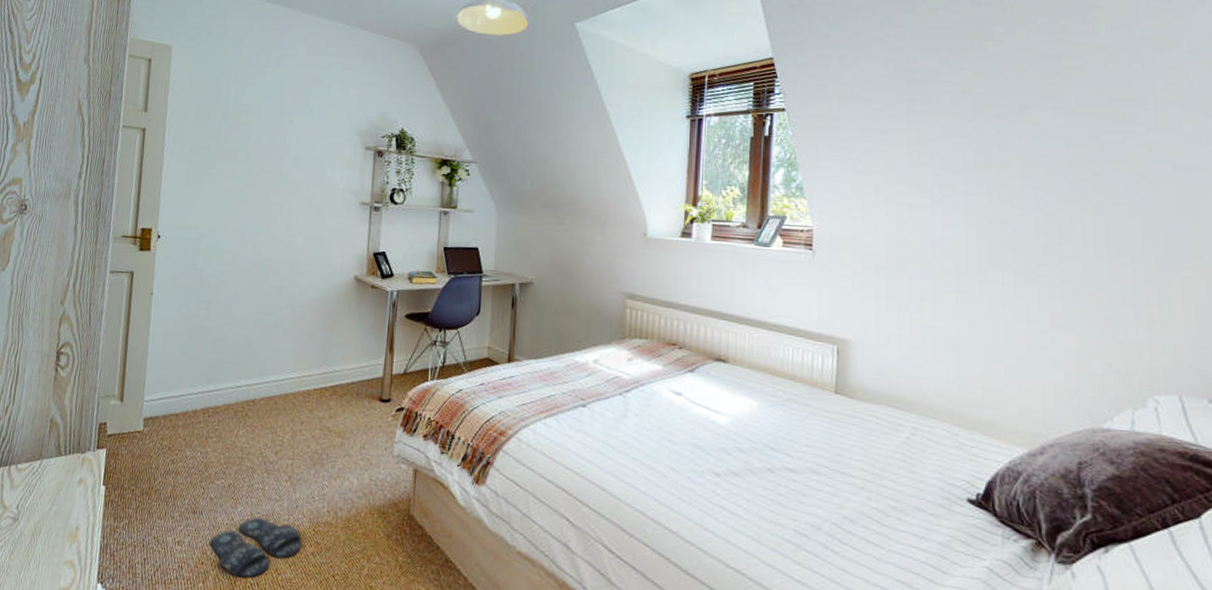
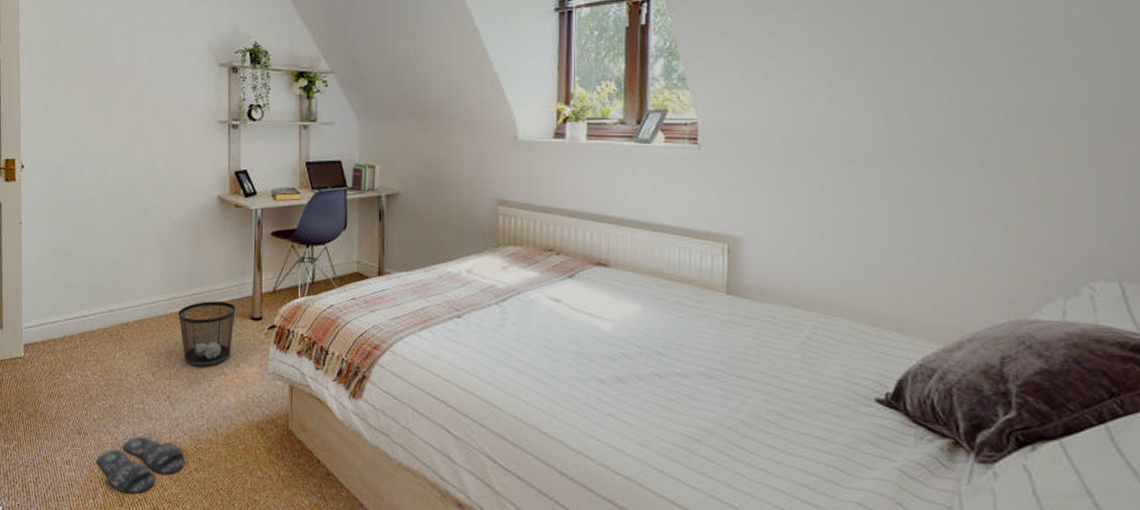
waste bin: none [306,380,365,448] -> present [178,301,236,367]
books: none [487,250,516,279] -> present [351,163,380,191]

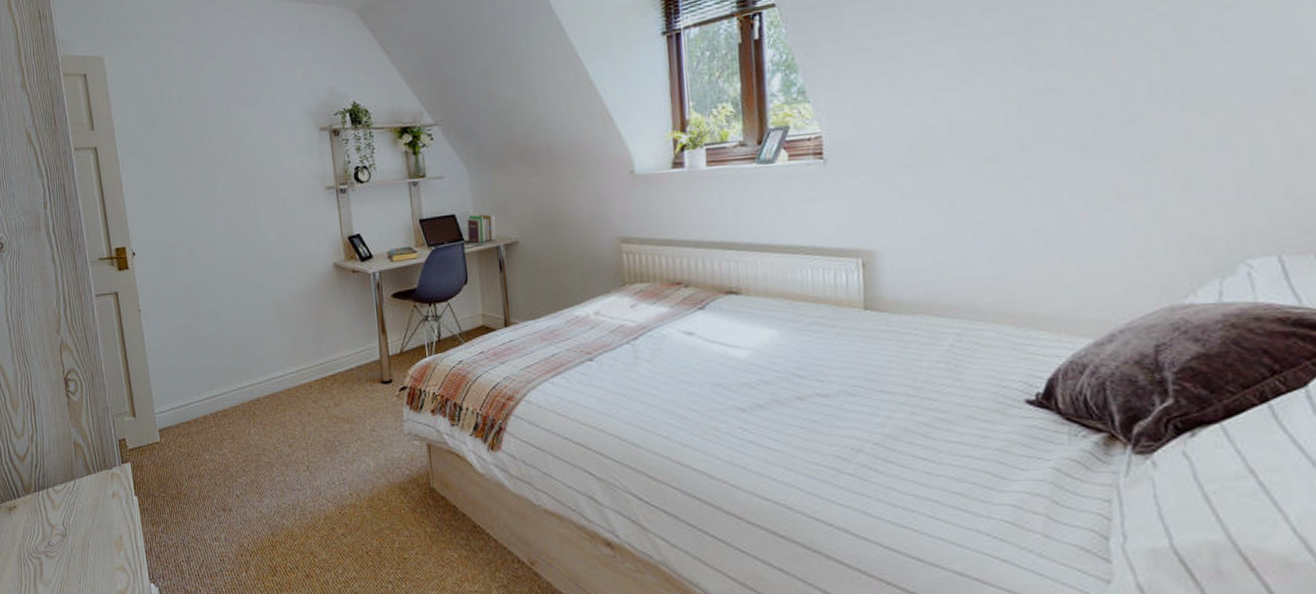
slippers: present [97,436,185,494] -> none [245,507,331,564]
waste bin: present [178,301,236,367] -> none [308,368,365,435]

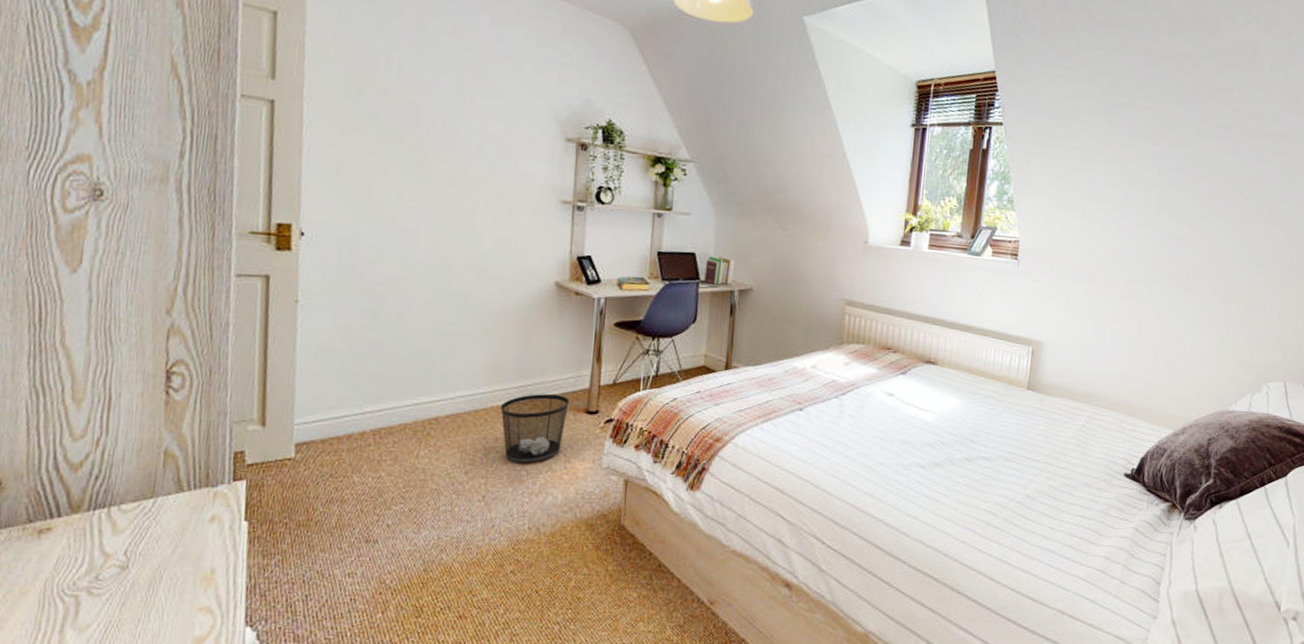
waste bin: none [308,368,365,435] -> present [500,394,569,464]

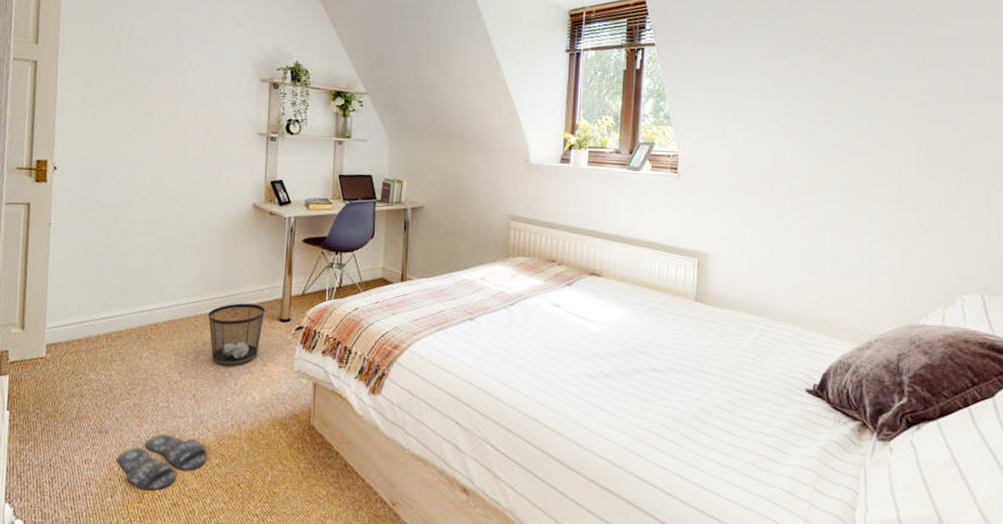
slippers: none [389,540,500,603] -> present [117,433,207,491]

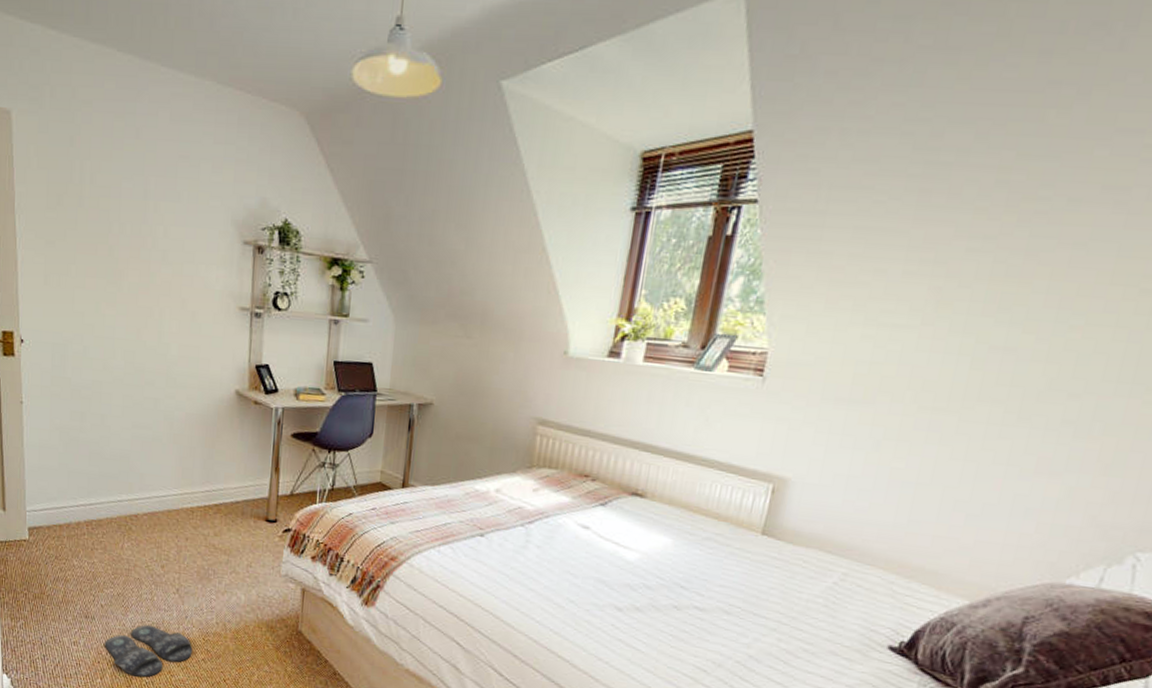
waste bin: present [208,303,265,366] -> none [190,499,250,564]
books: present [380,177,407,204] -> none [381,366,414,398]

